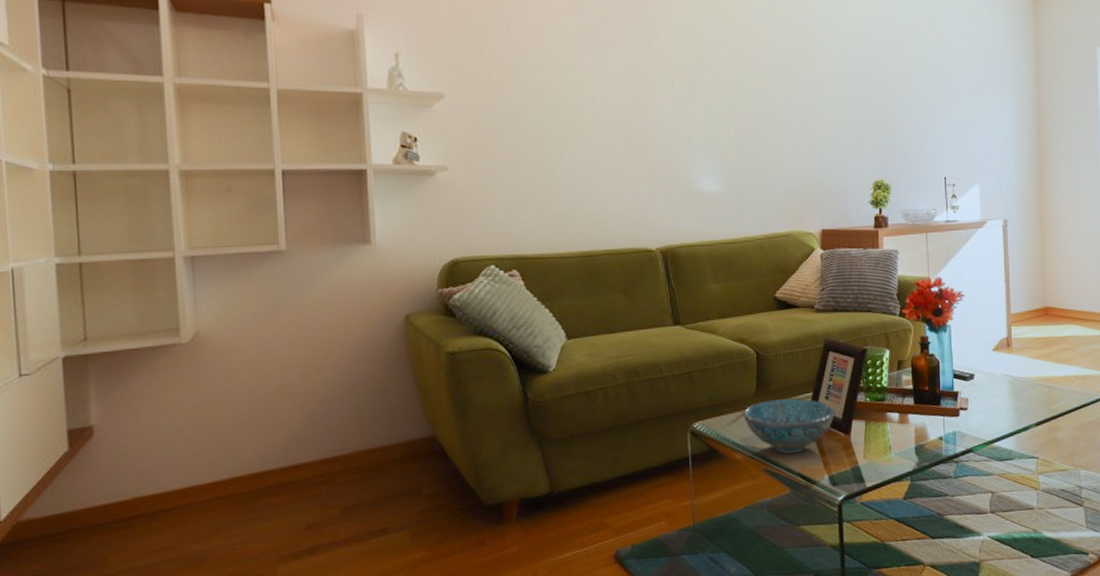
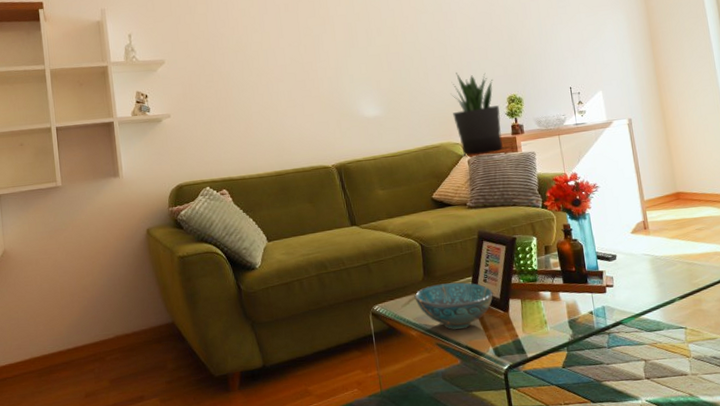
planter: none [808,147,864,249] -> present [450,72,503,156]

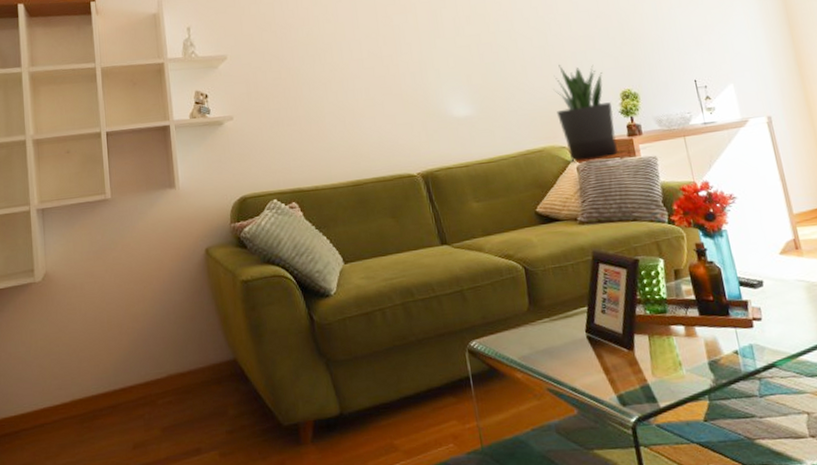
decorative bowl: present [414,282,494,329] -> none [518,313,615,371]

